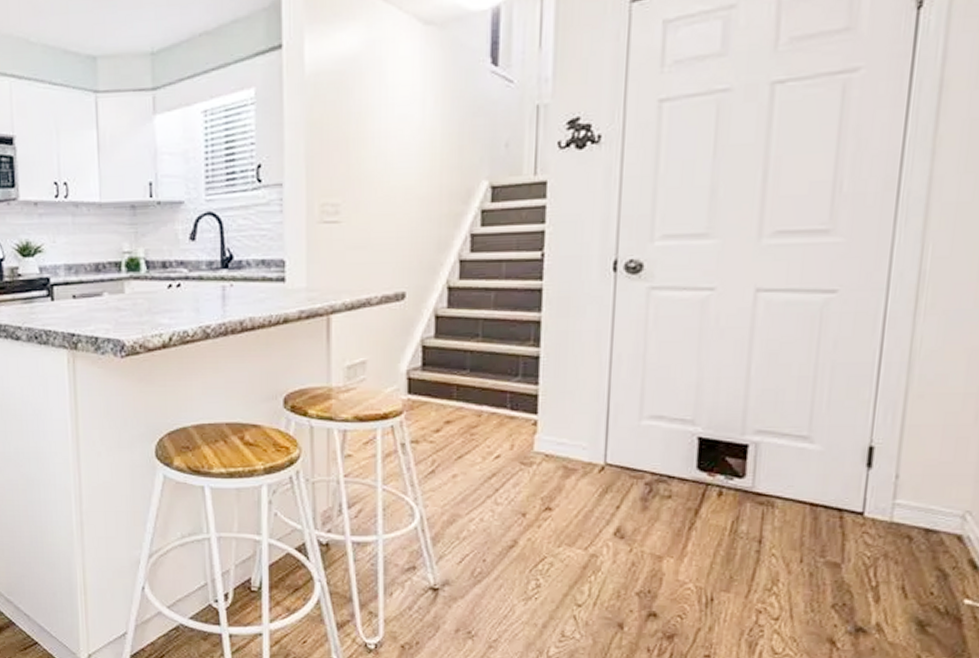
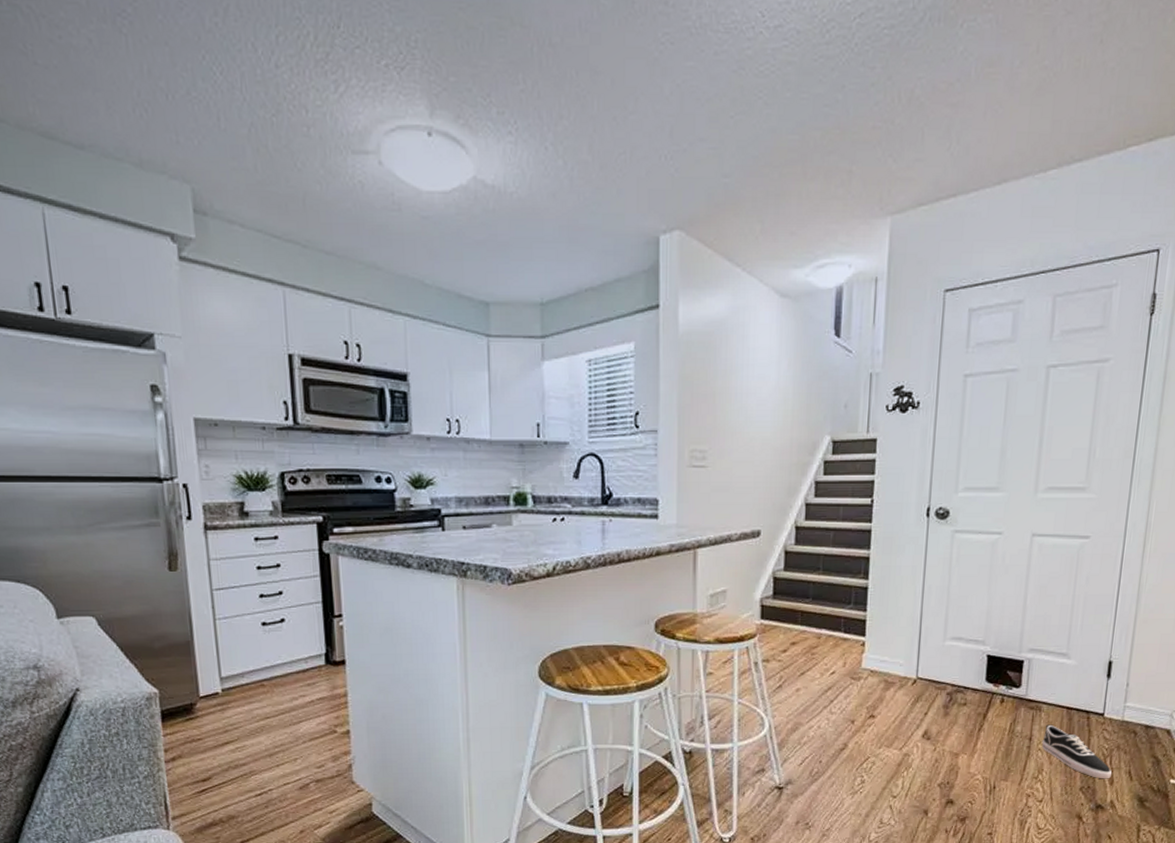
shoe: none [776,524,877,596] -> present [1041,724,1112,779]

